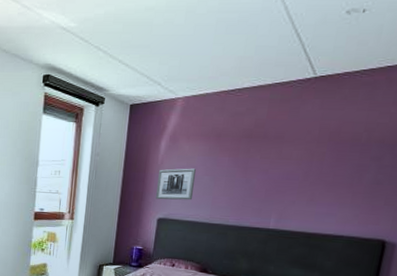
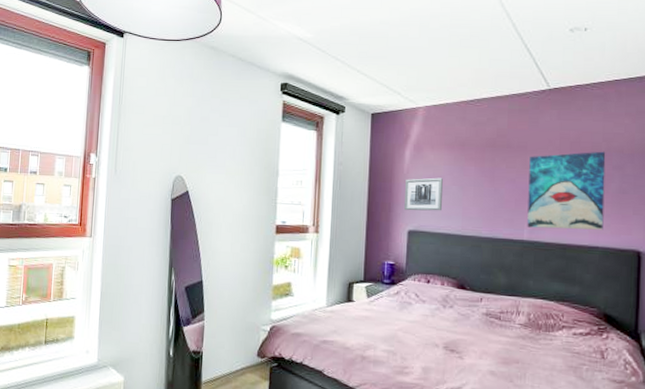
wall art: none [274,141,366,220] -> present [527,151,606,230]

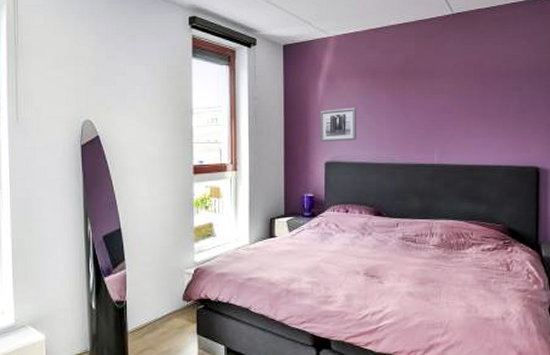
wall art: present [527,151,606,230] -> none [437,73,506,151]

